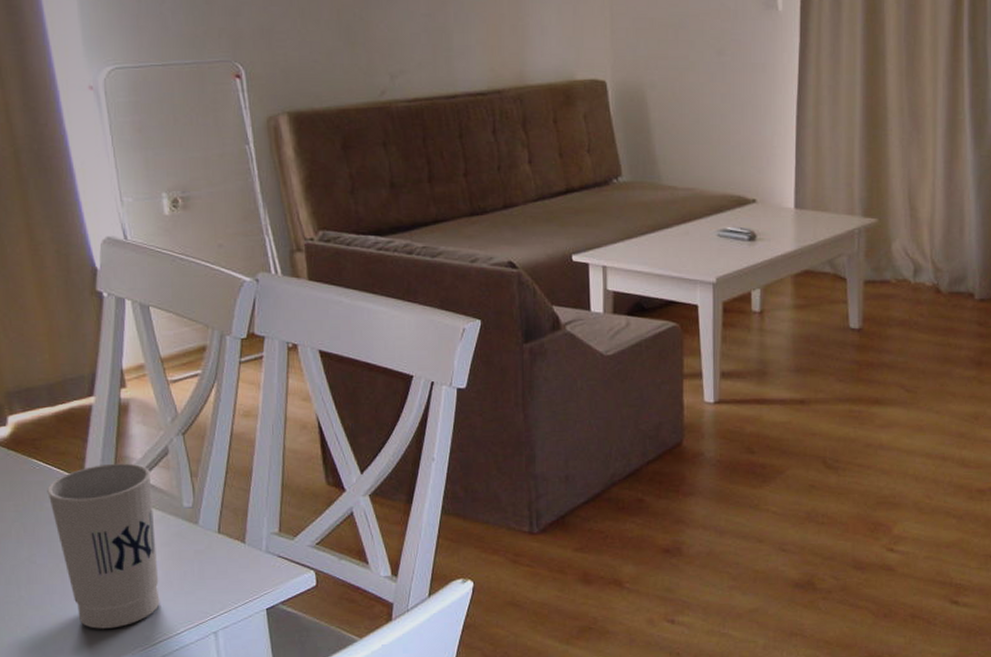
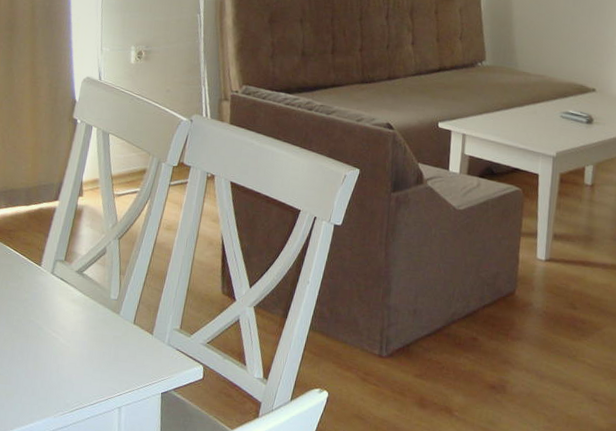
cup: present [47,463,160,629] -> none [13,256,91,393]

